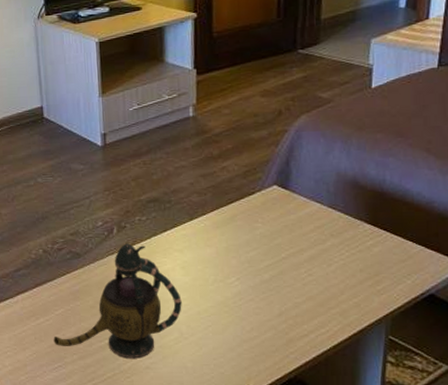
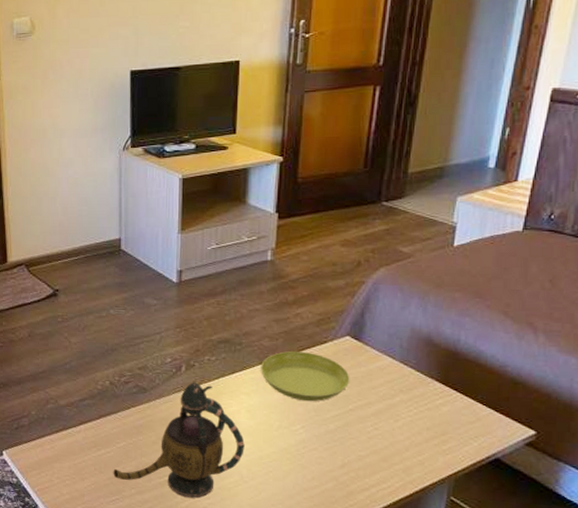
saucer: none [191,204,281,254] -> present [261,351,350,402]

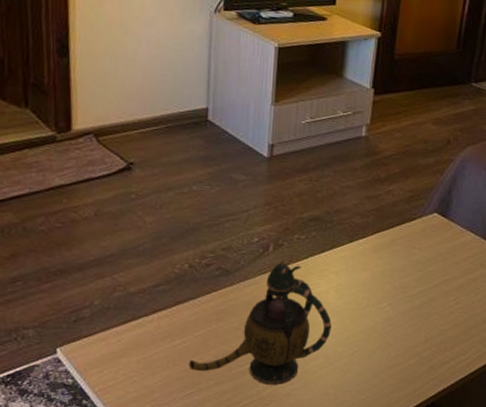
saucer: present [261,351,350,402] -> none [351,228,436,279]

